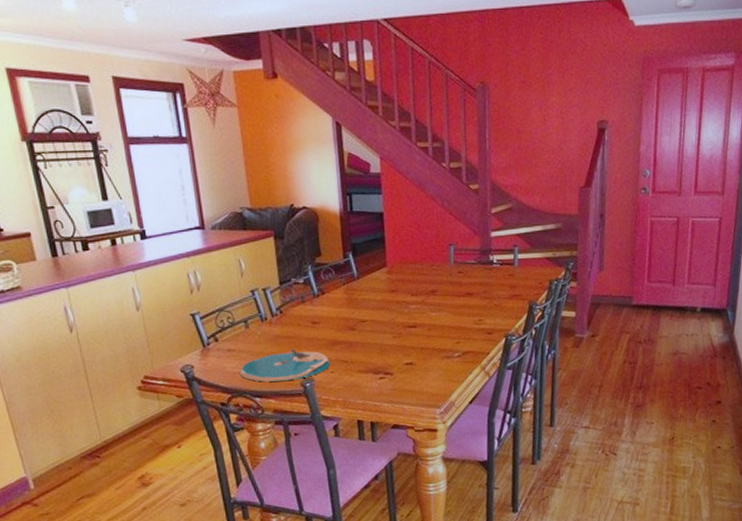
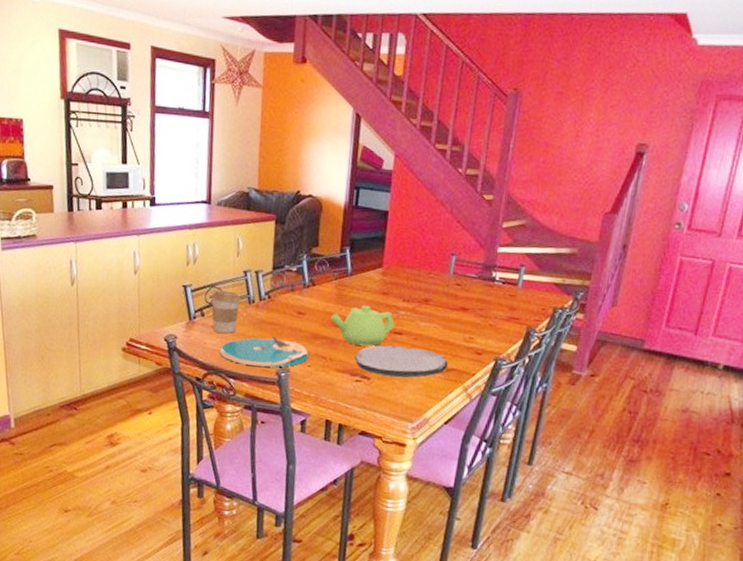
coffee cup: none [221,312,253,355] -> present [211,290,241,333]
teapot: none [345,304,407,344] -> present [331,305,394,346]
plate: none [375,337,463,370] -> present [355,345,448,379]

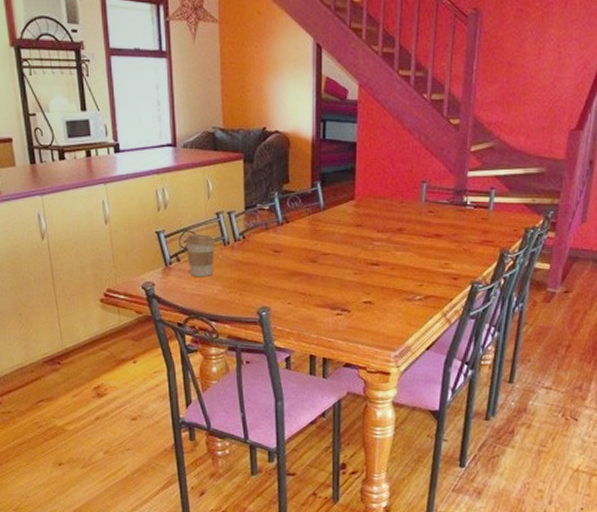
plate: present [218,336,309,368] -> none [198,276,288,307]
teapot: present [331,305,394,346] -> none [307,238,370,279]
plate: present [355,345,448,379] -> none [334,277,426,309]

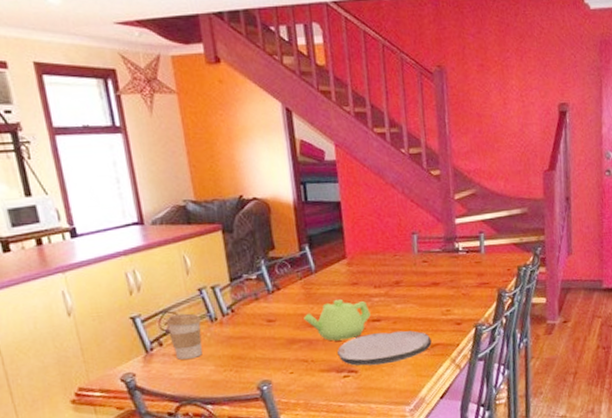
teapot: none [307,238,370,279] -> present [304,298,371,341]
plate: none [334,277,426,309] -> present [337,330,432,366]

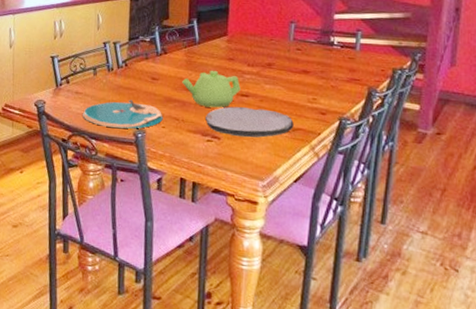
coffee cup: present [165,313,202,360] -> none [75,60,101,98]
plate: none [187,350,290,388] -> present [82,100,163,129]

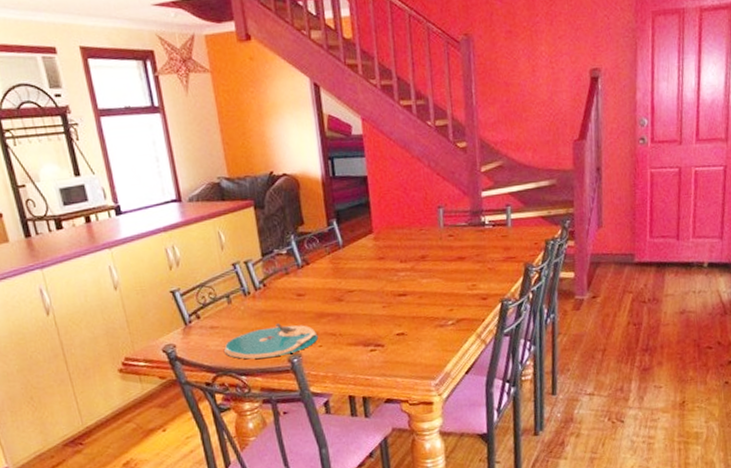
teapot: present [182,70,241,108] -> none [332,273,397,315]
plate: present [206,106,294,138] -> none [364,305,457,341]

